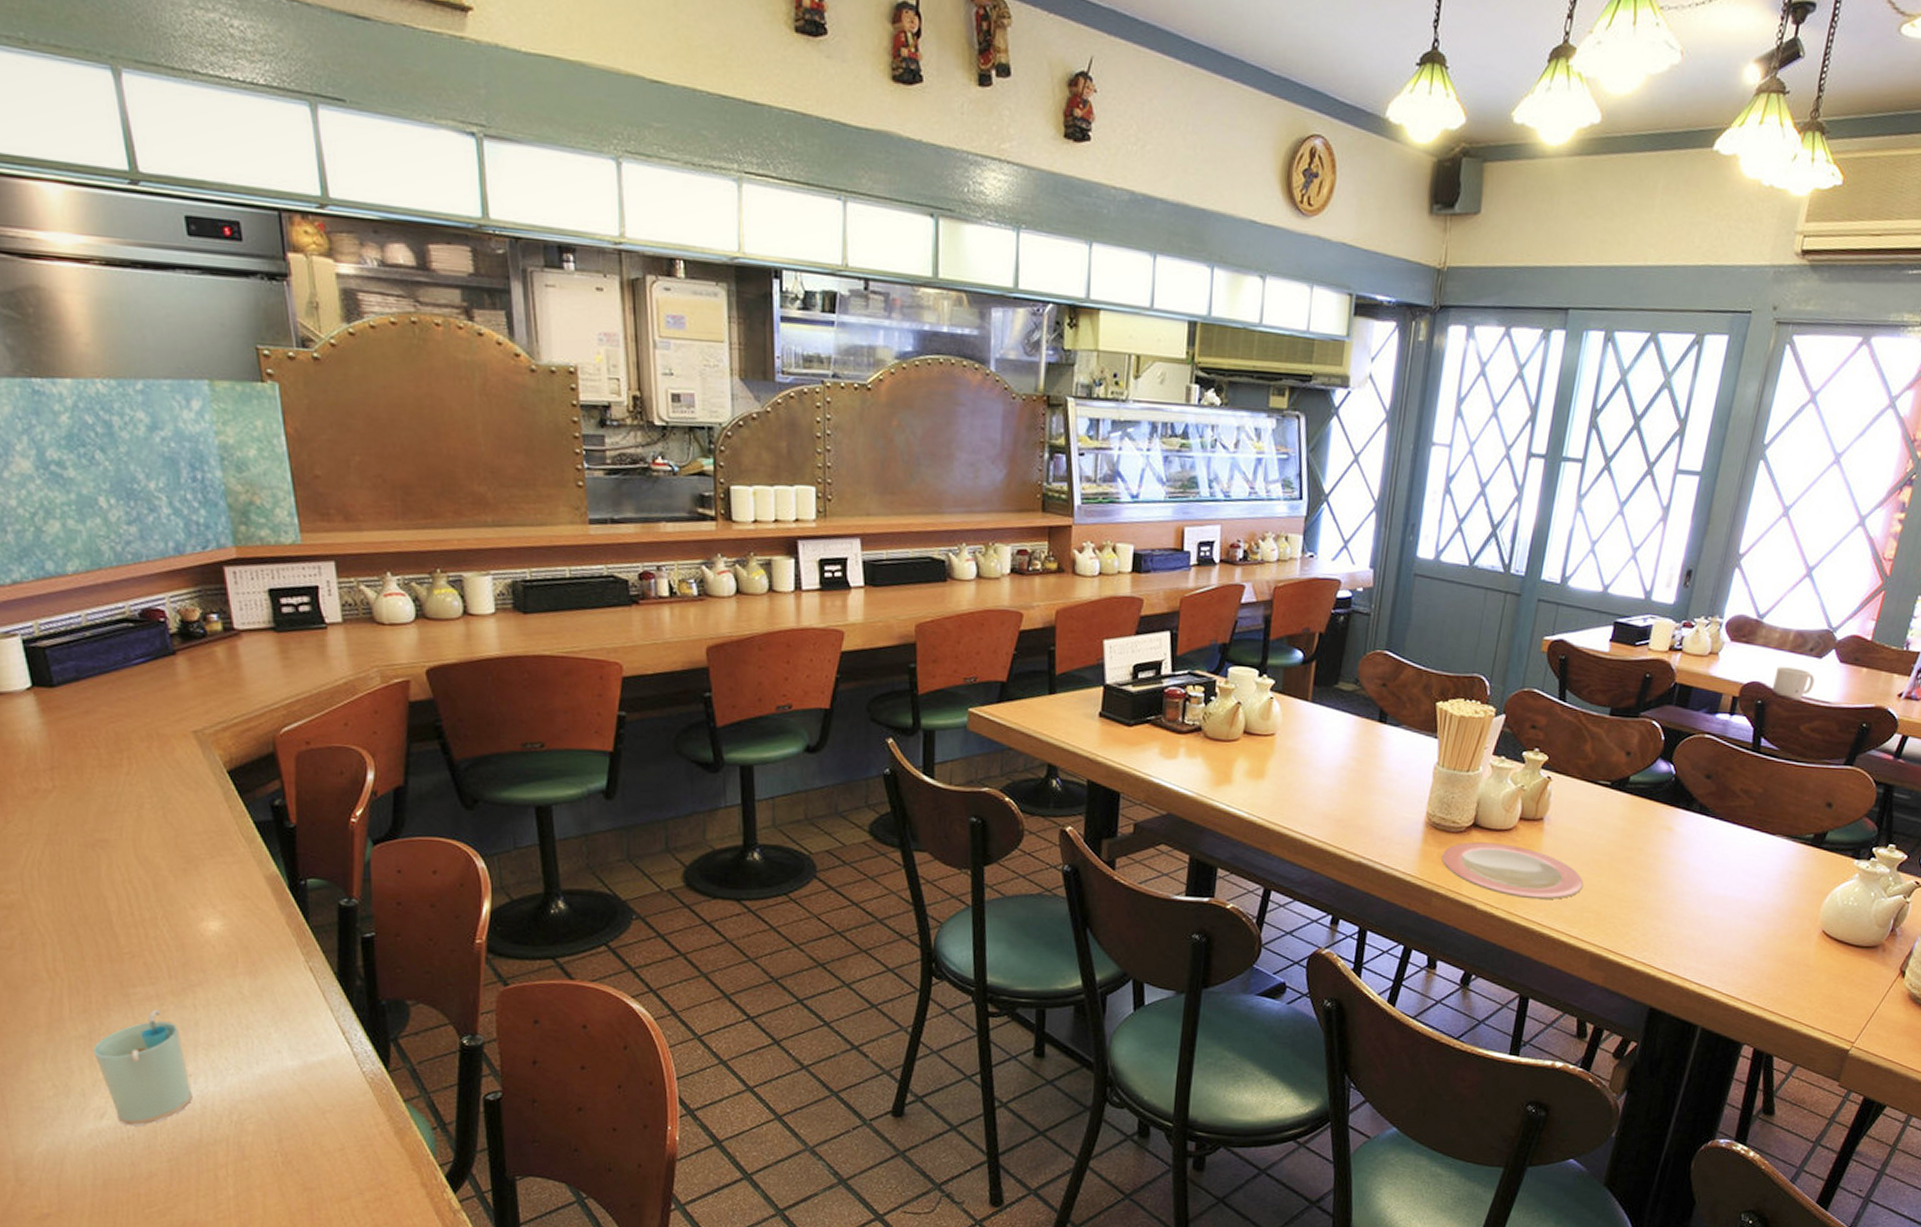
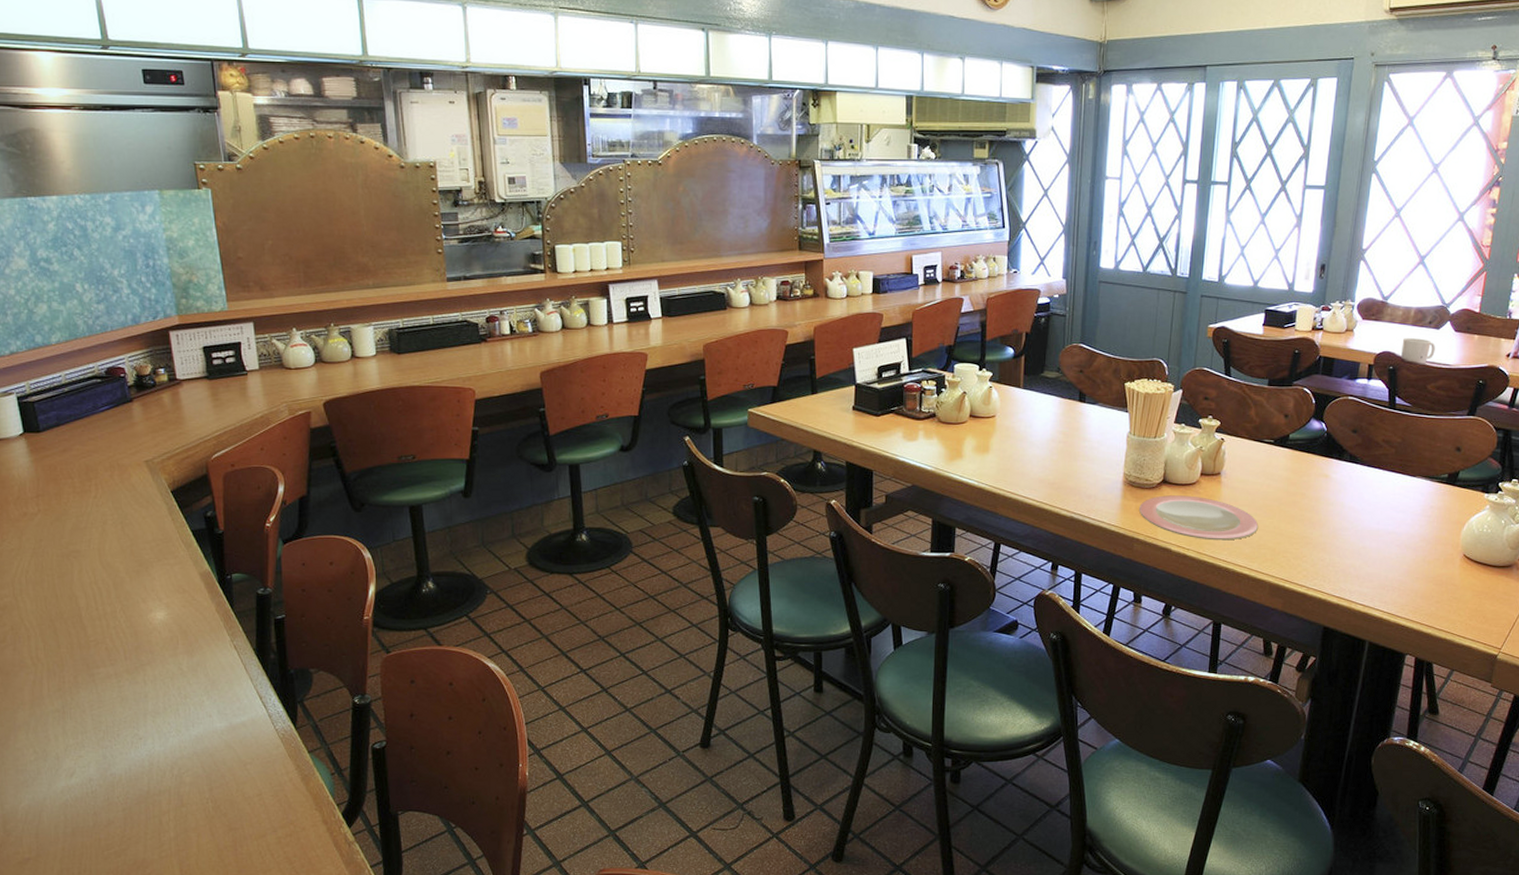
cup: present [92,1009,192,1127] -> none [65,685,142,783]

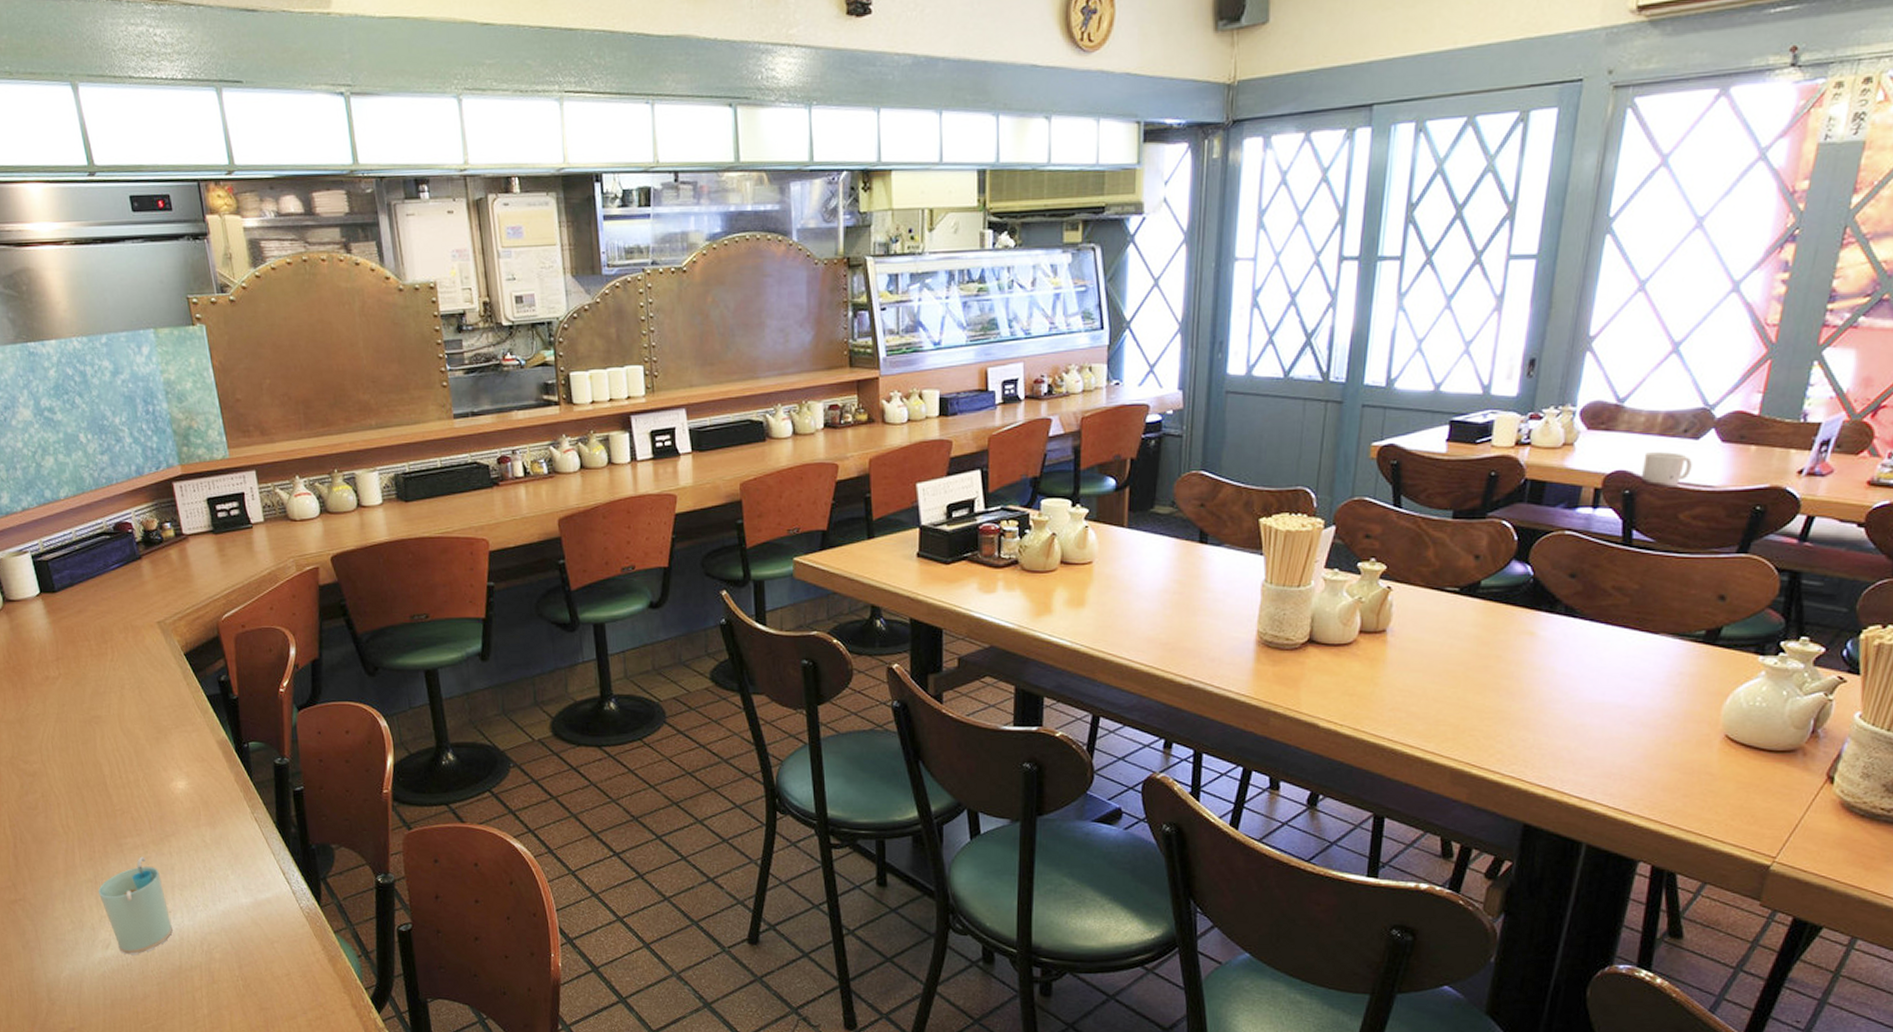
cup: none [65,685,142,783] -> present [98,856,173,955]
plate: present [1139,495,1259,541] -> none [1277,658,1437,715]

